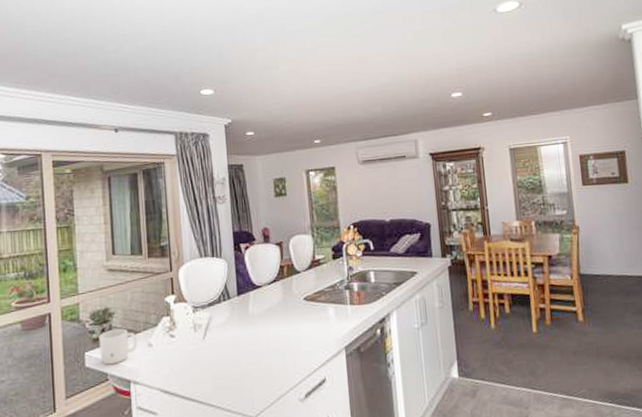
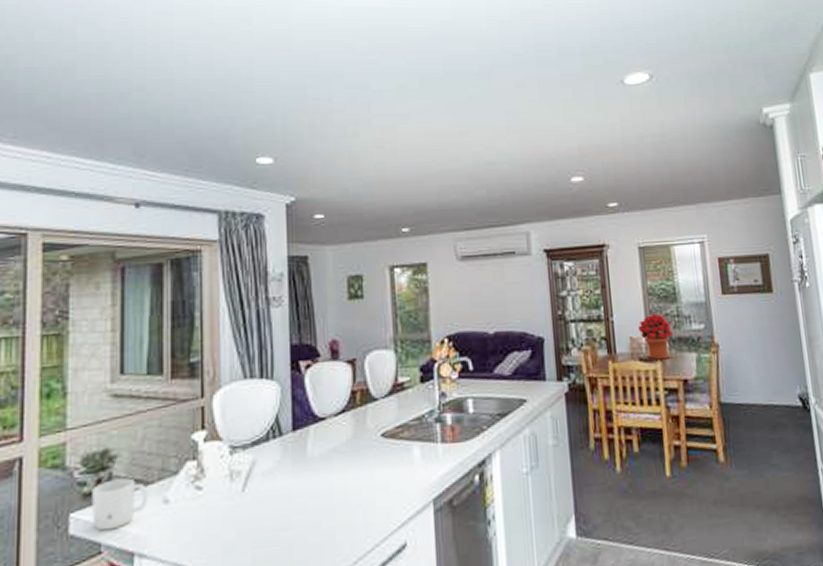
bouquet: none [509,202,539,241] -> present [637,313,673,361]

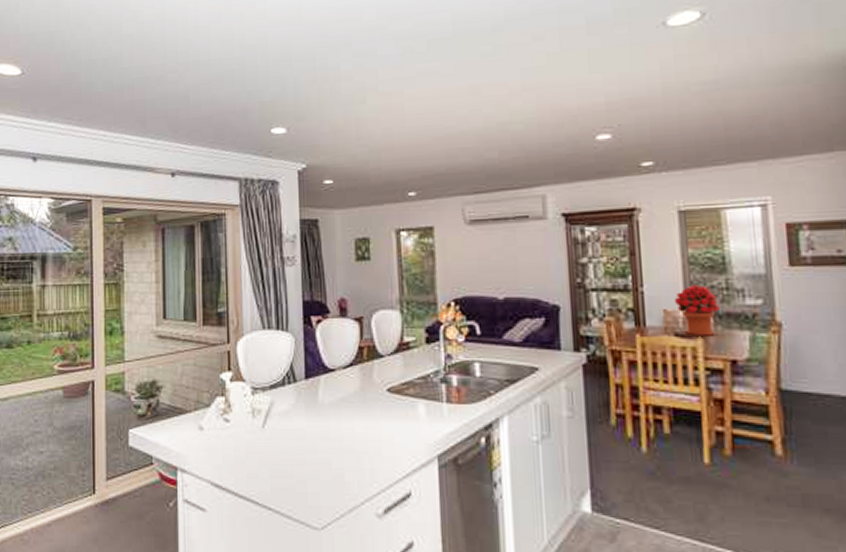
mug: present [92,478,149,531] -> none [145,406,188,447]

